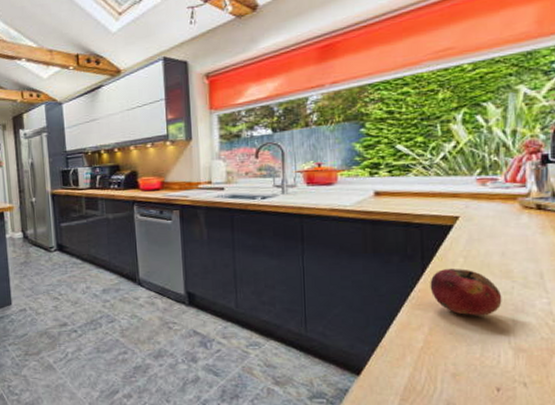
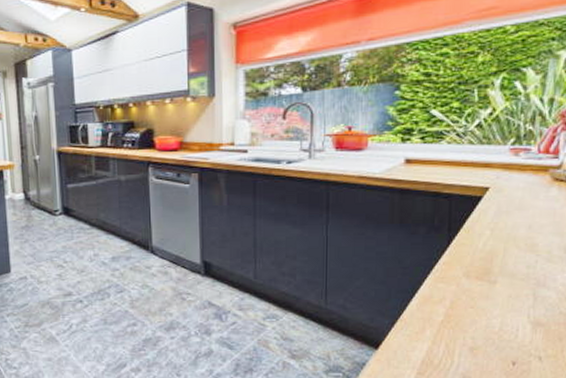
fruit: present [430,268,502,316] -> none [454,240,525,290]

